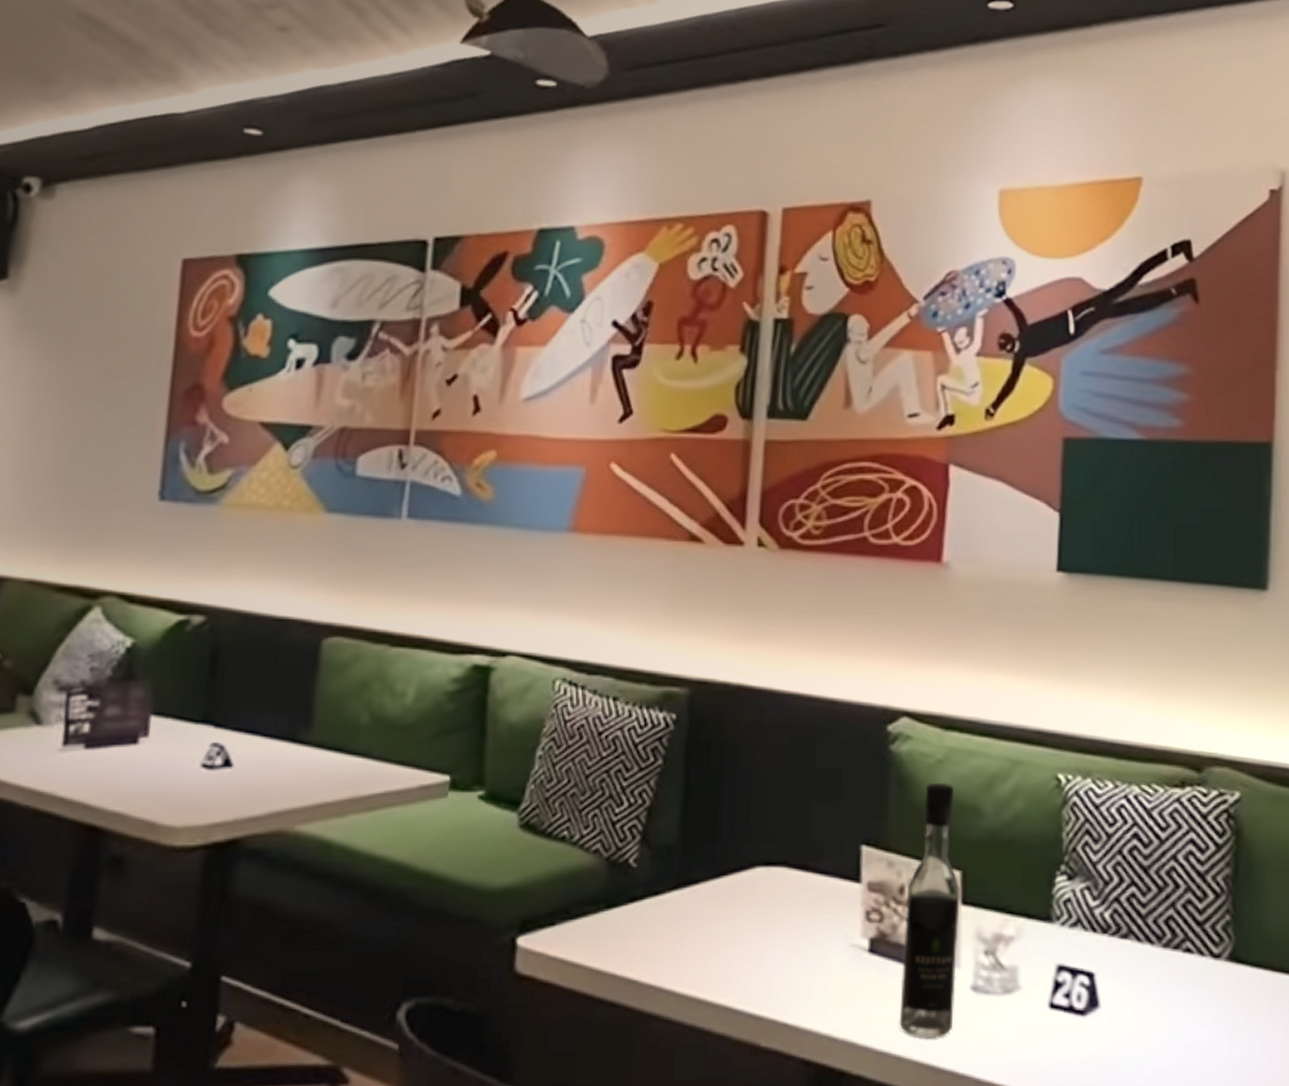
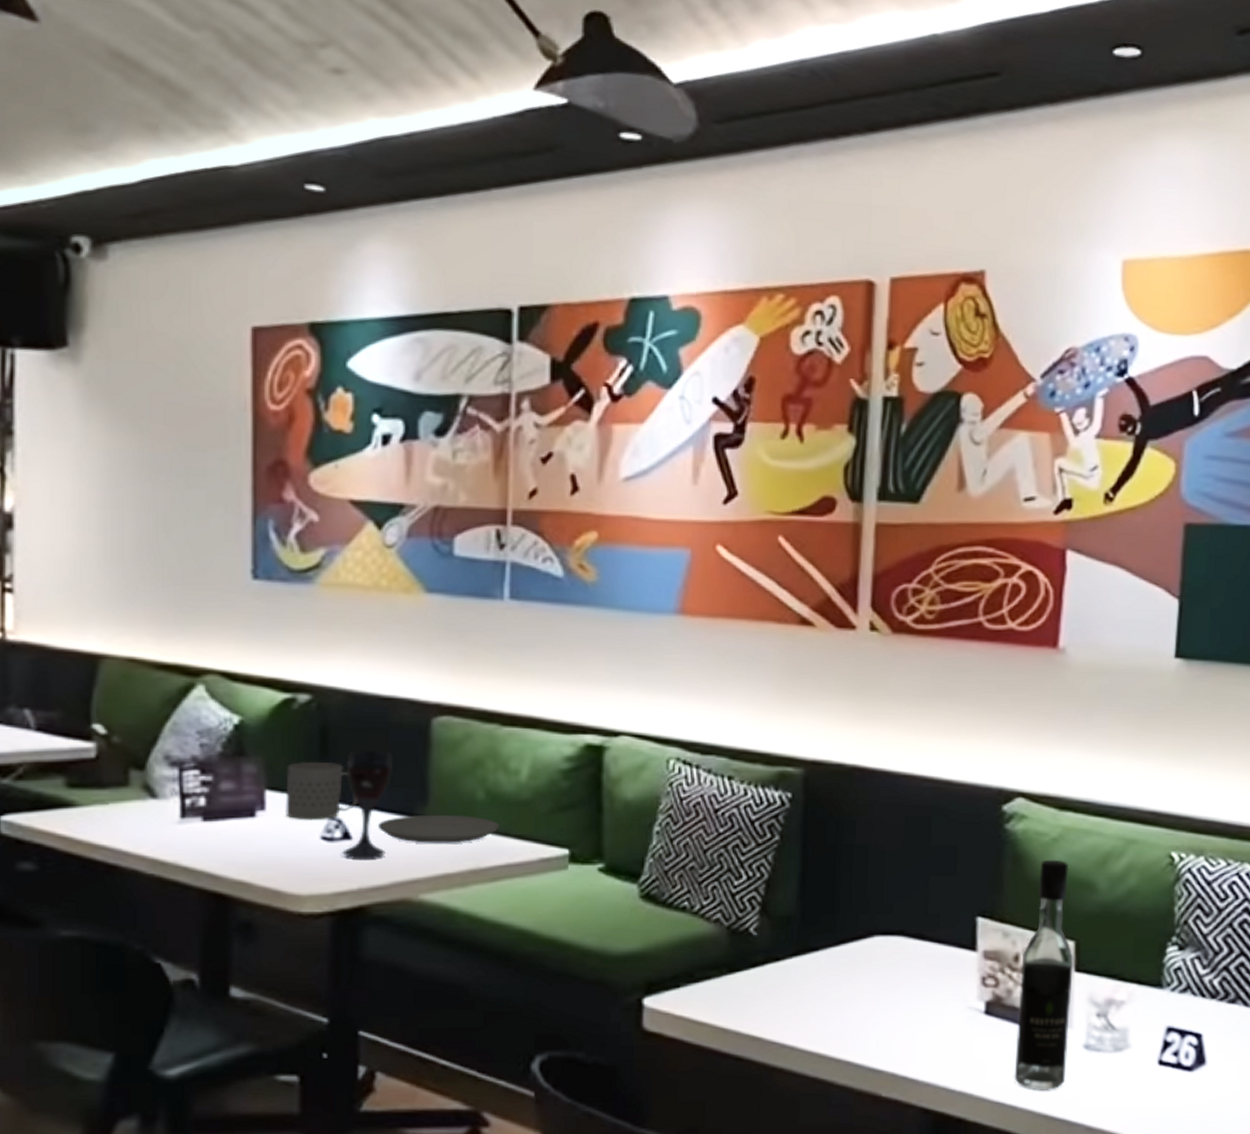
mug: none [168,685,241,747] -> present [285,761,357,820]
cup: none [221,672,280,787] -> present [342,749,392,858]
plate: none [259,739,382,770] -> present [377,814,500,843]

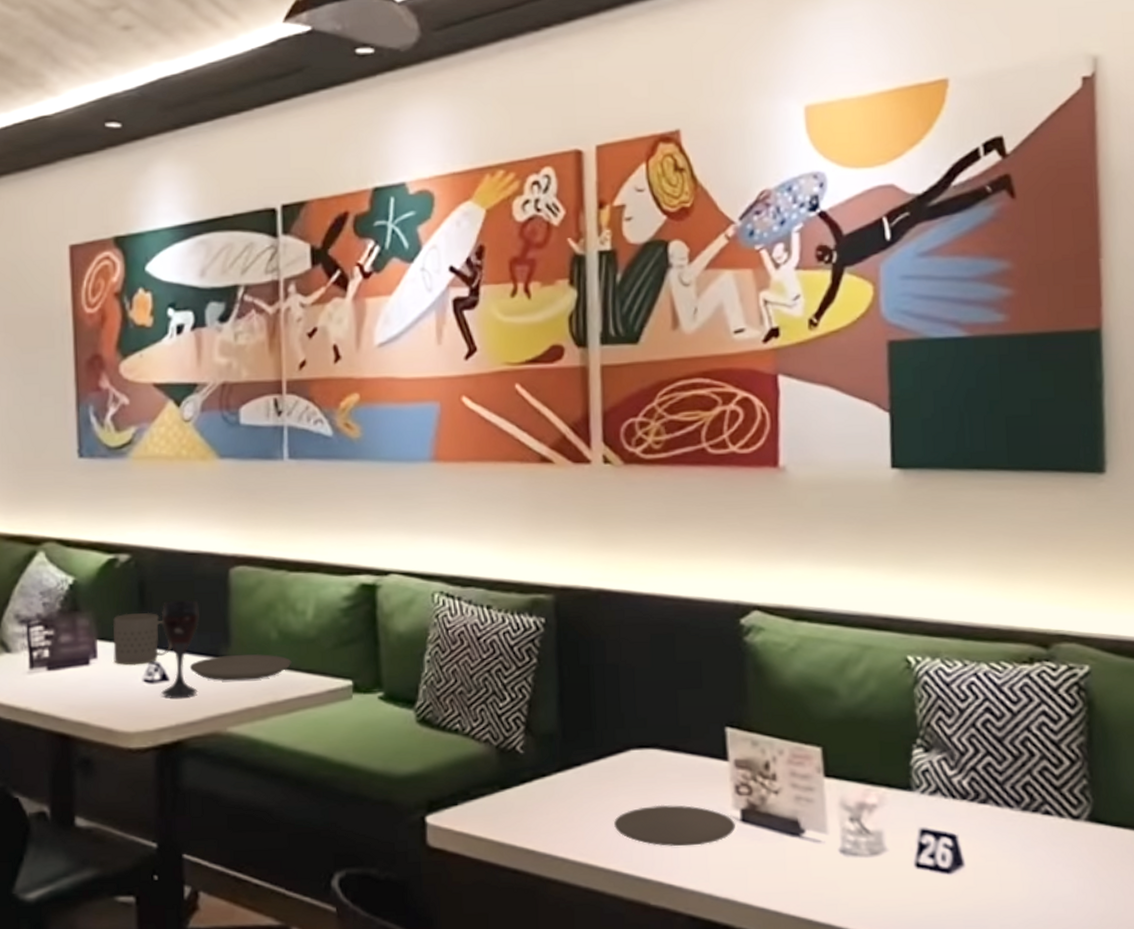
plate: none [850,994,979,1038] -> present [614,804,736,847]
bottle: present [1014,859,1074,1090] -> none [772,668,826,896]

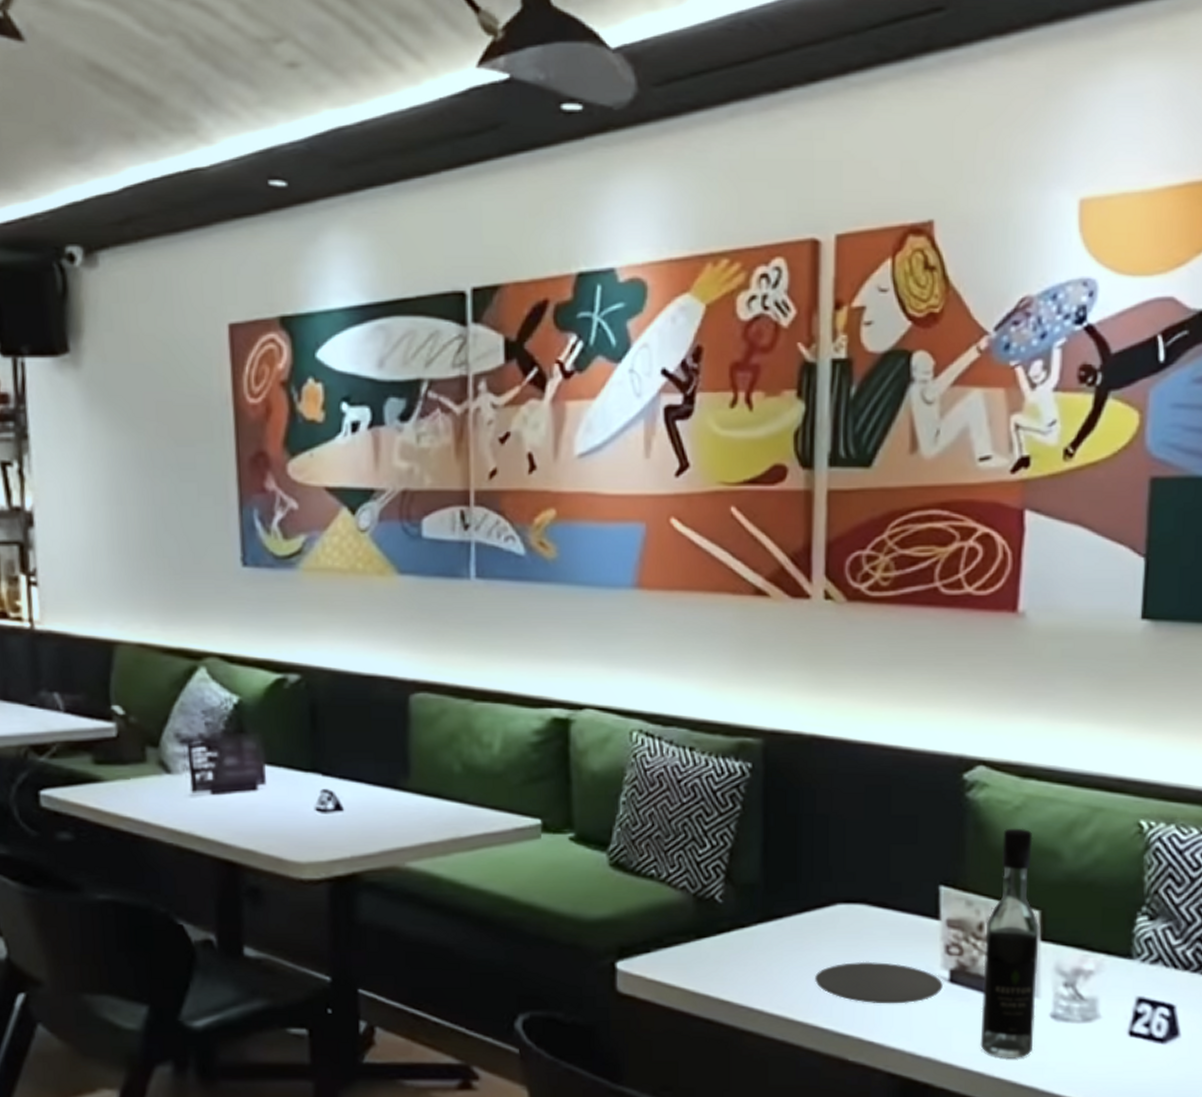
mug: present [112,612,172,665] -> none [281,737,346,793]
cup: present [161,600,199,697] -> none [334,726,376,828]
plate: present [189,653,292,681] -> none [365,786,476,814]
bottle: none [772,668,826,896] -> present [980,828,1040,1058]

